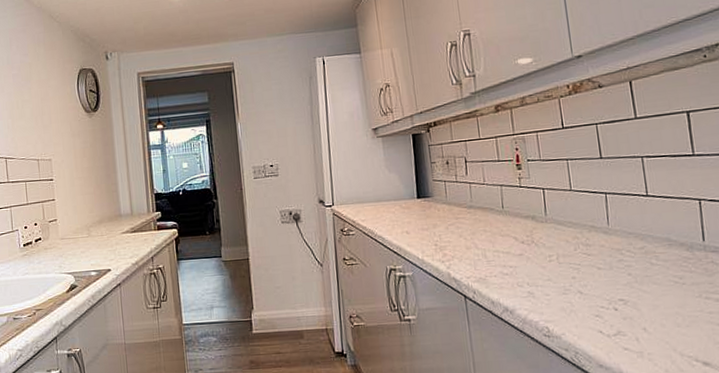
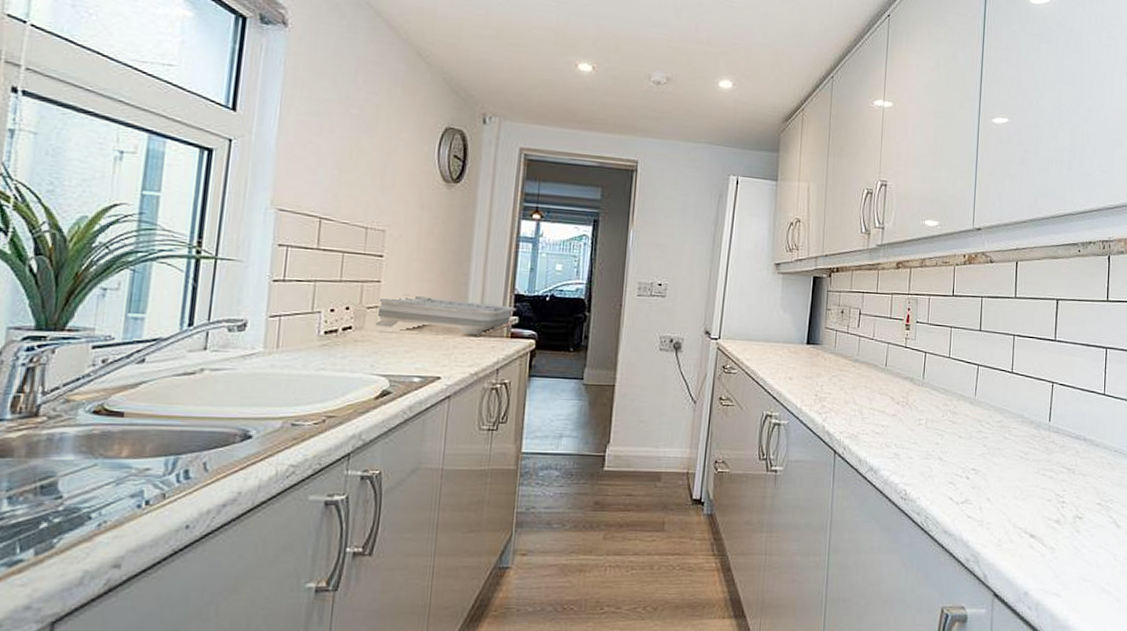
dish rack: none [55,204,159,235] -> present [373,294,517,336]

